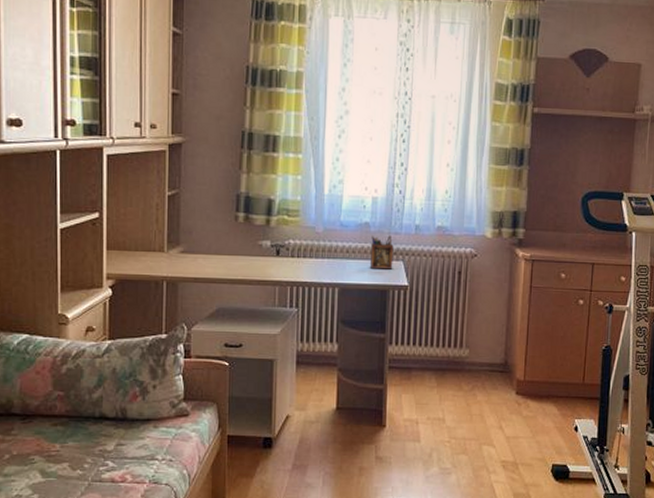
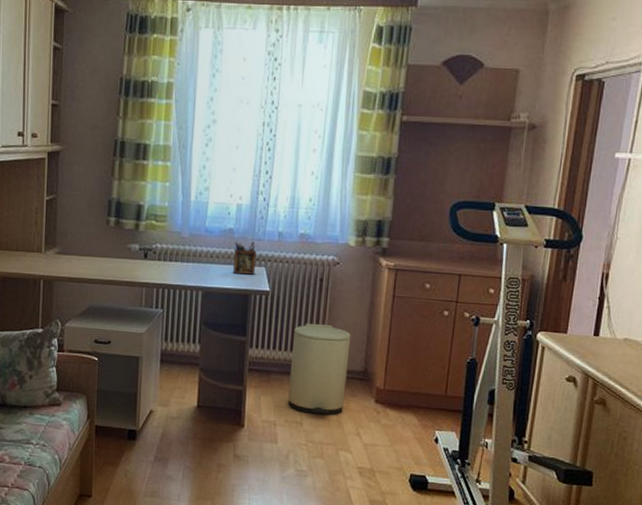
pedal bin: none [430,317,491,410] -> present [288,323,351,416]

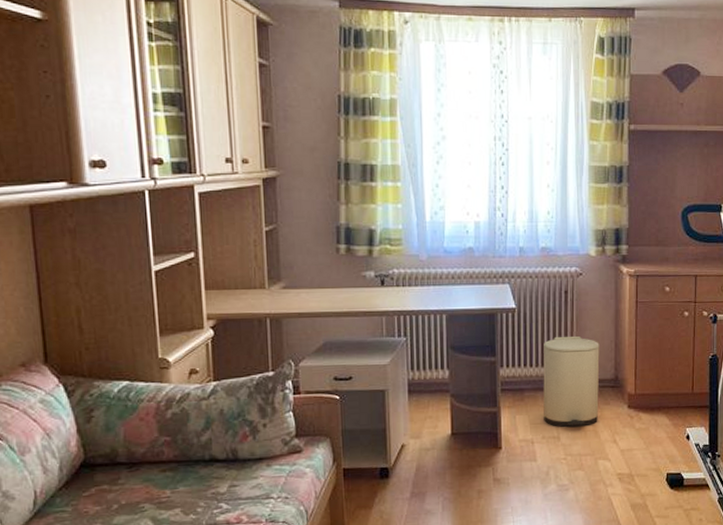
desk organizer: present [232,241,257,275] -> none [475,259,500,294]

